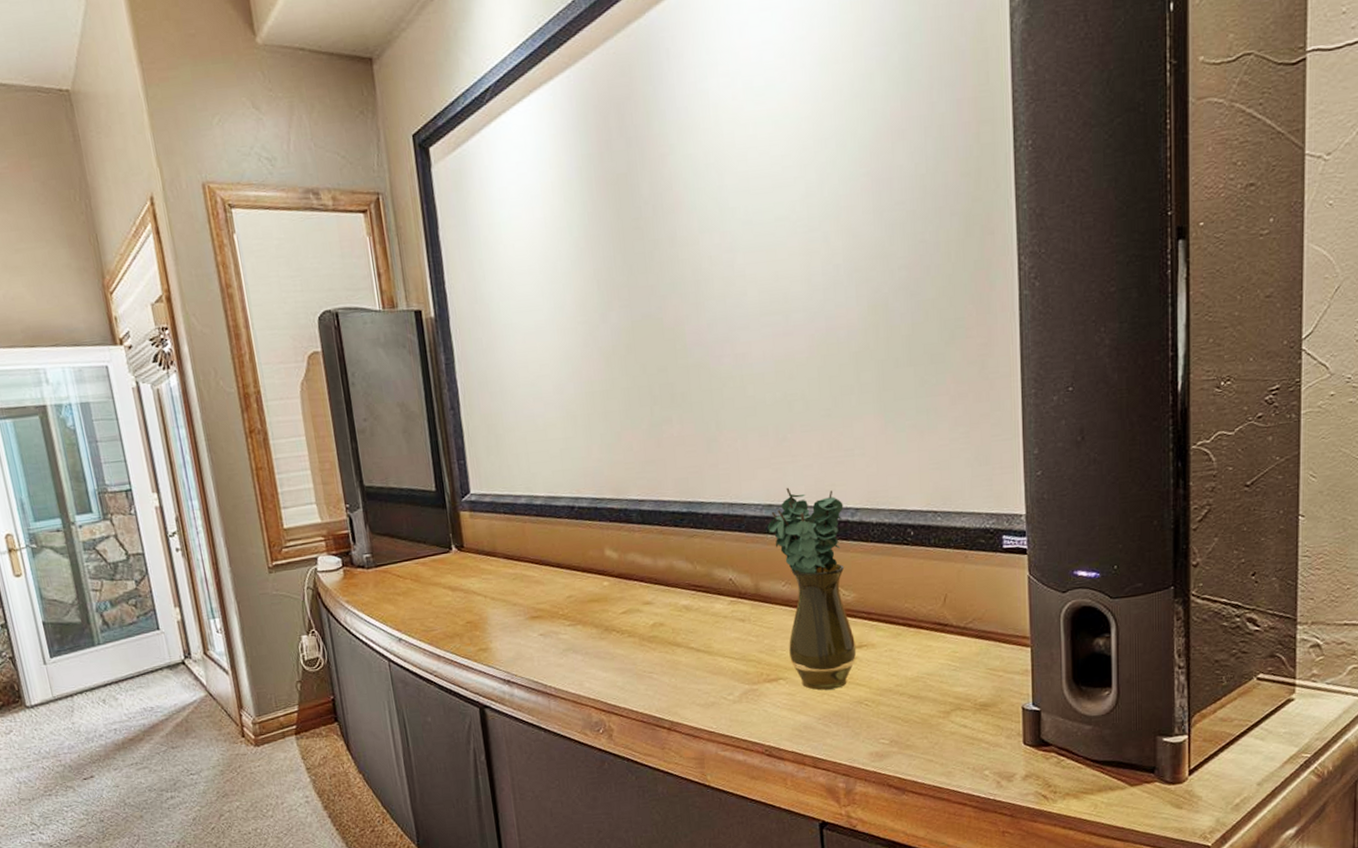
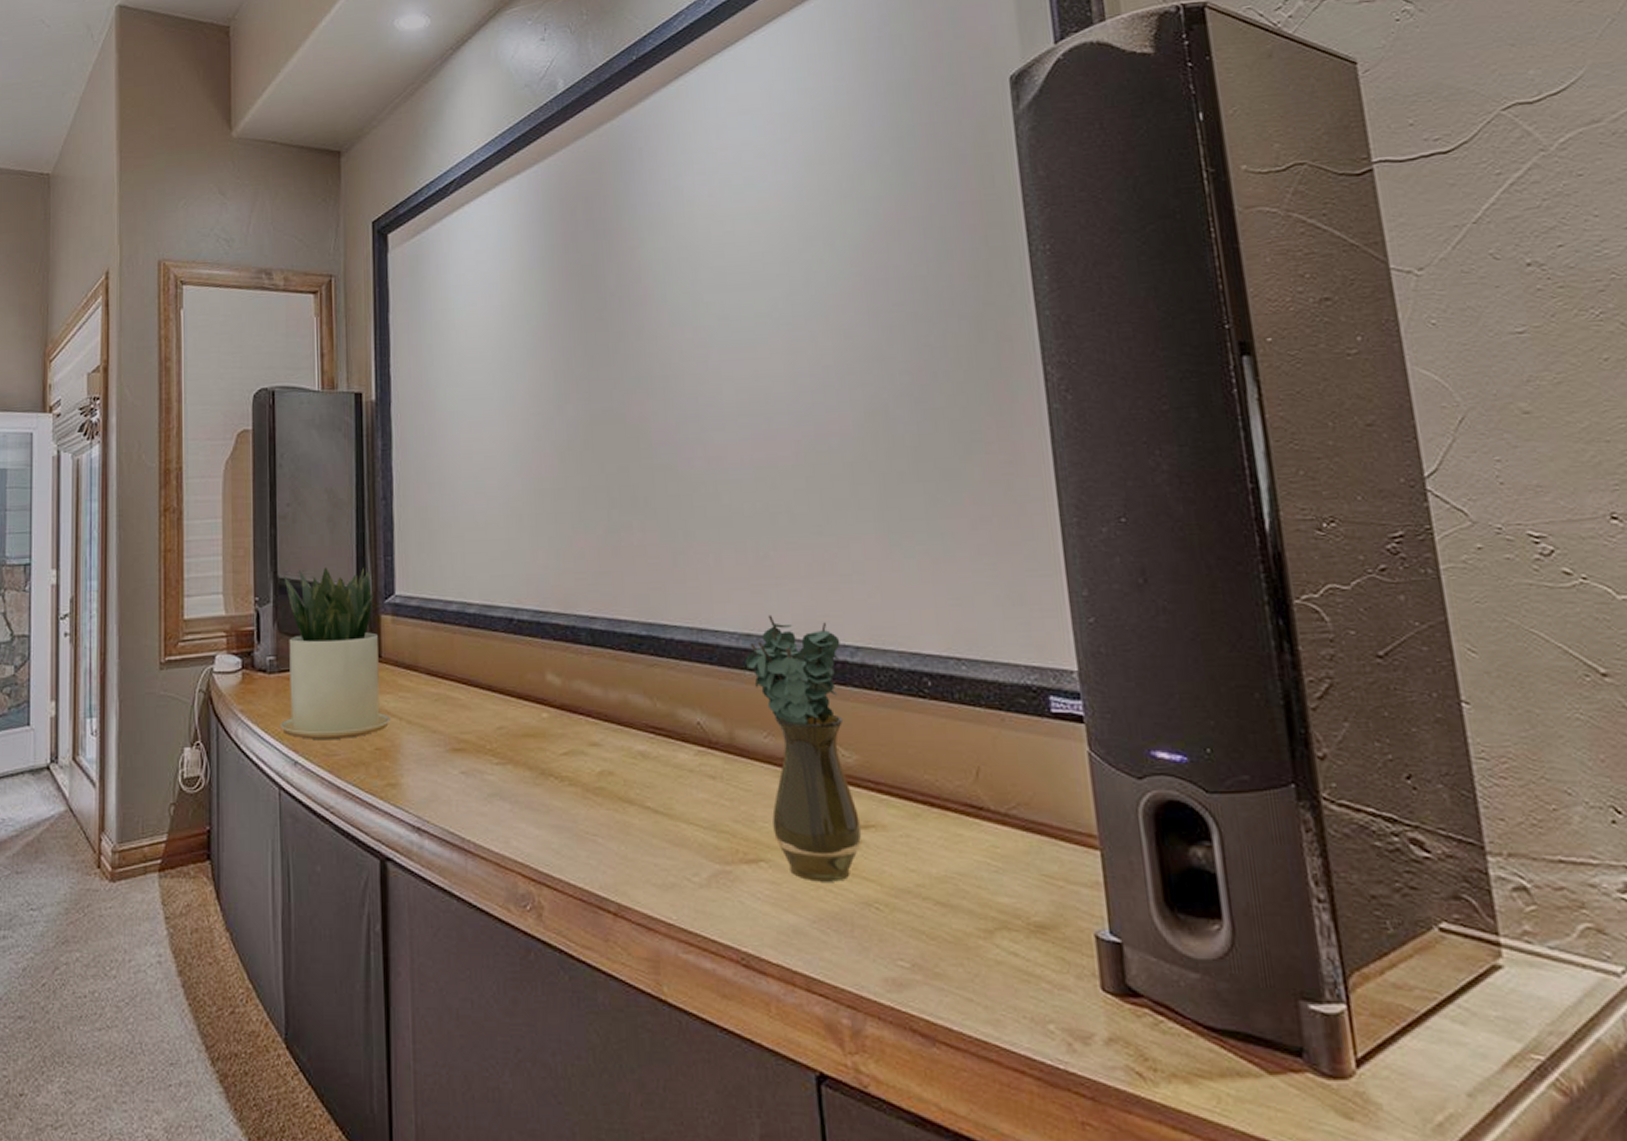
planter: none [369,472,477,620] -> present [281,566,391,739]

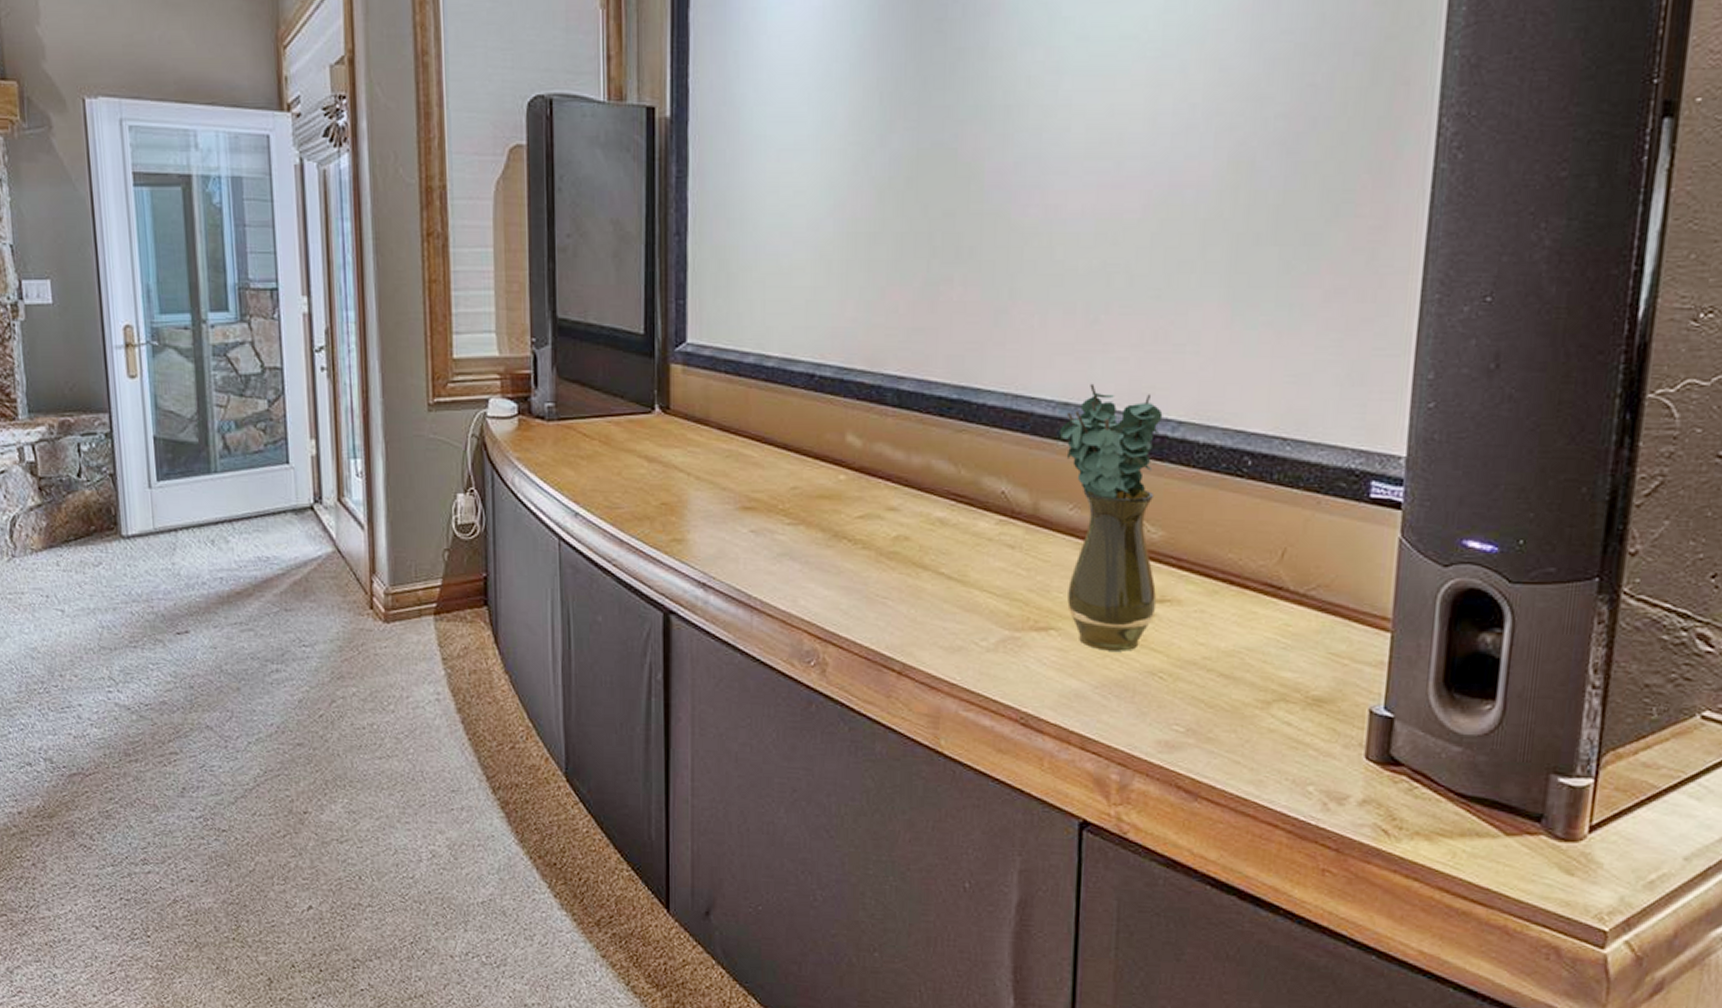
planter: present [281,566,391,739] -> none [560,308,678,492]

